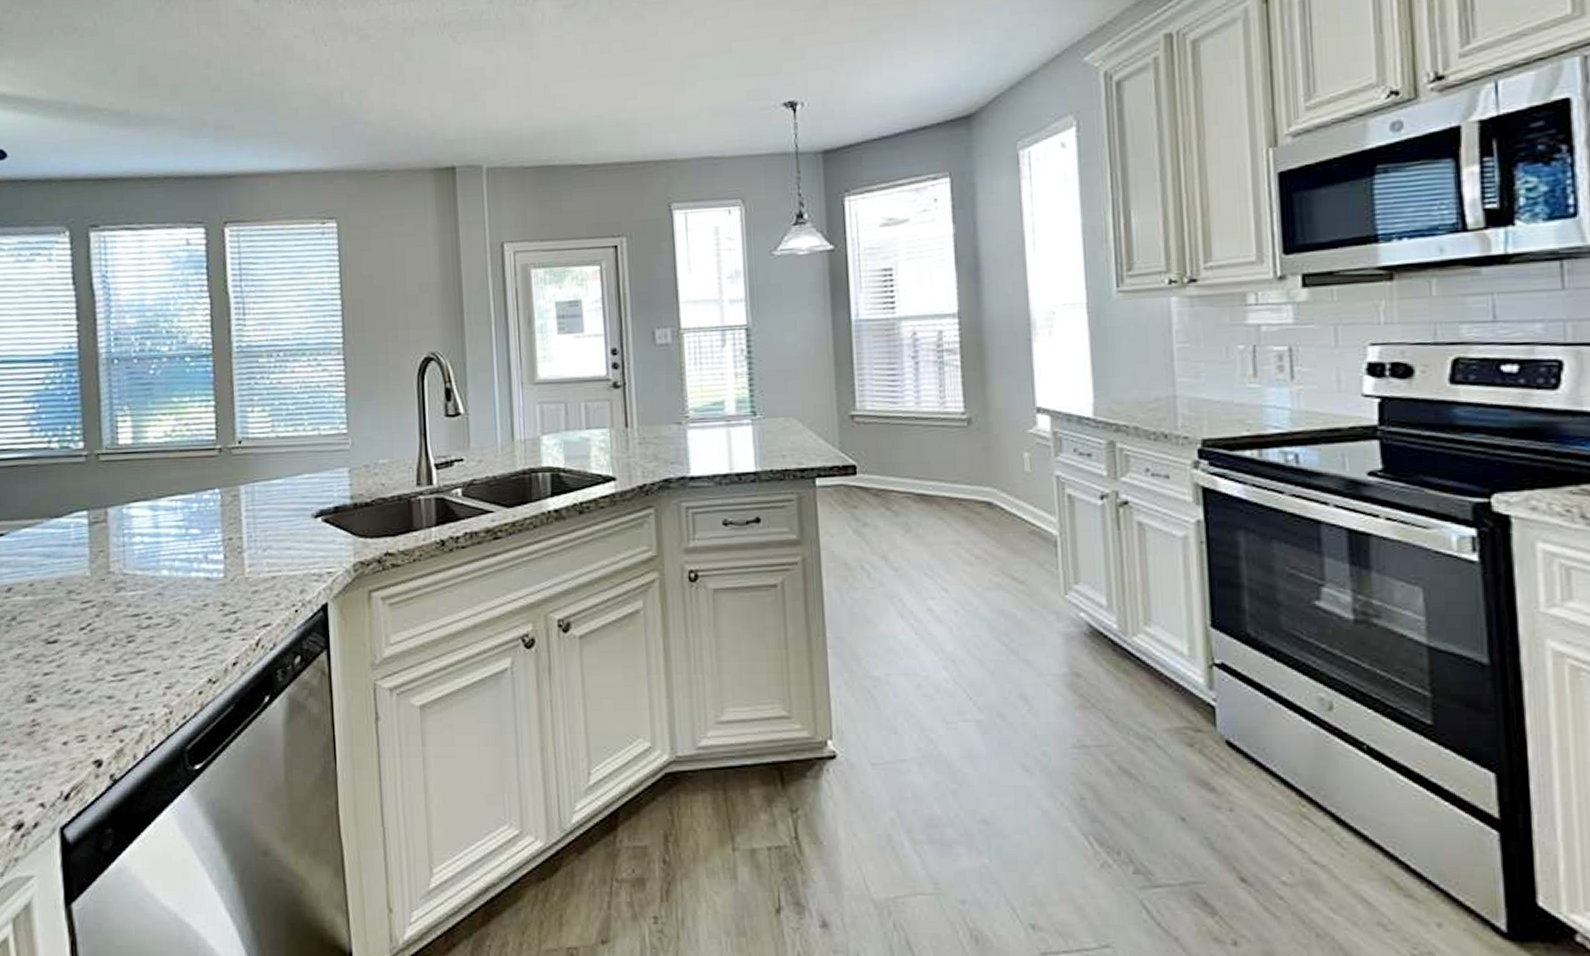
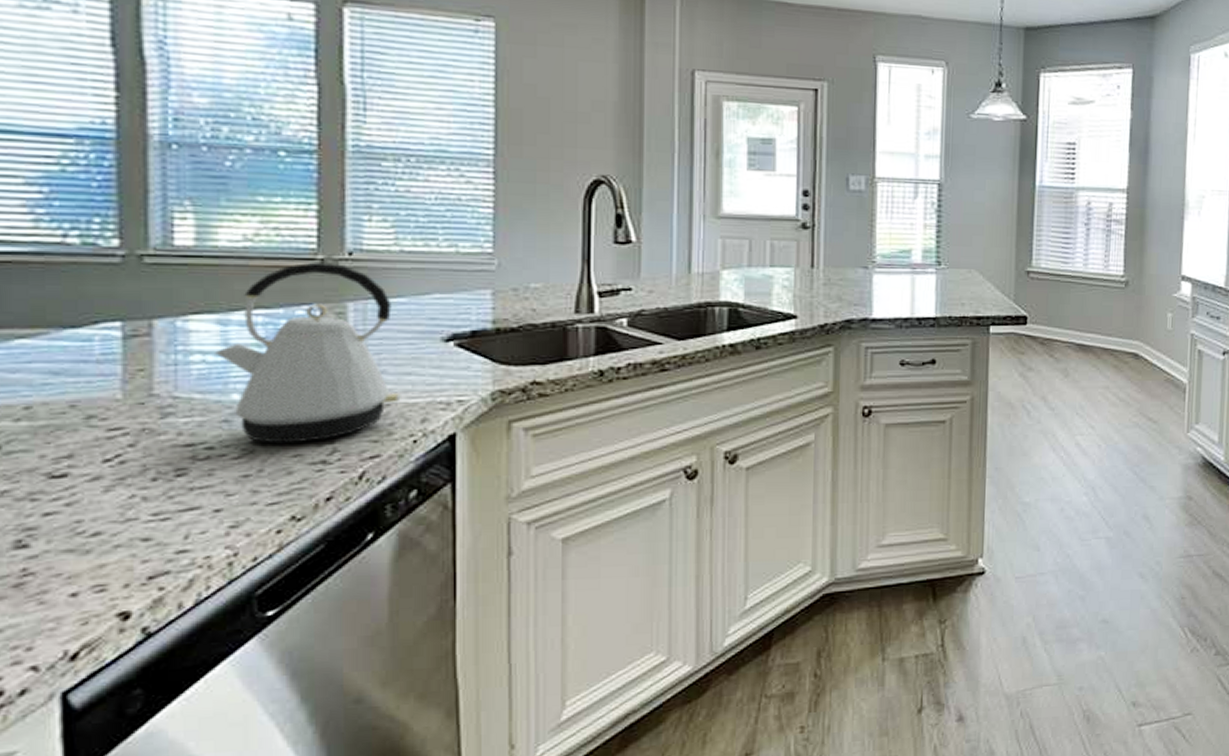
kettle: none [149,451,284,614] -> present [215,262,401,444]

